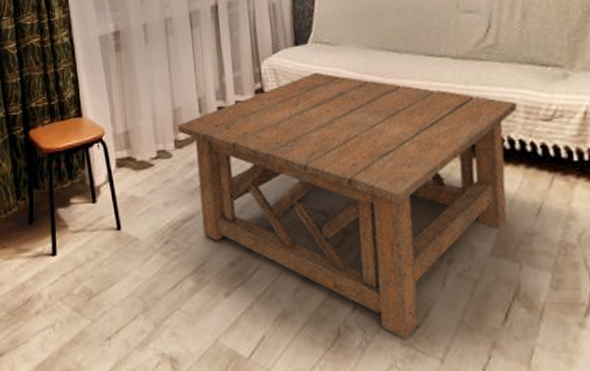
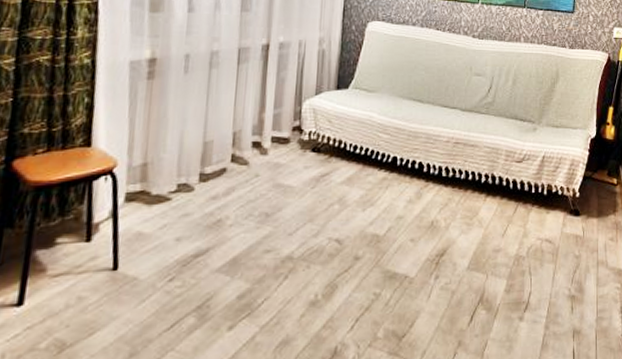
coffee table: present [177,72,518,340] -> none [205,114,501,349]

